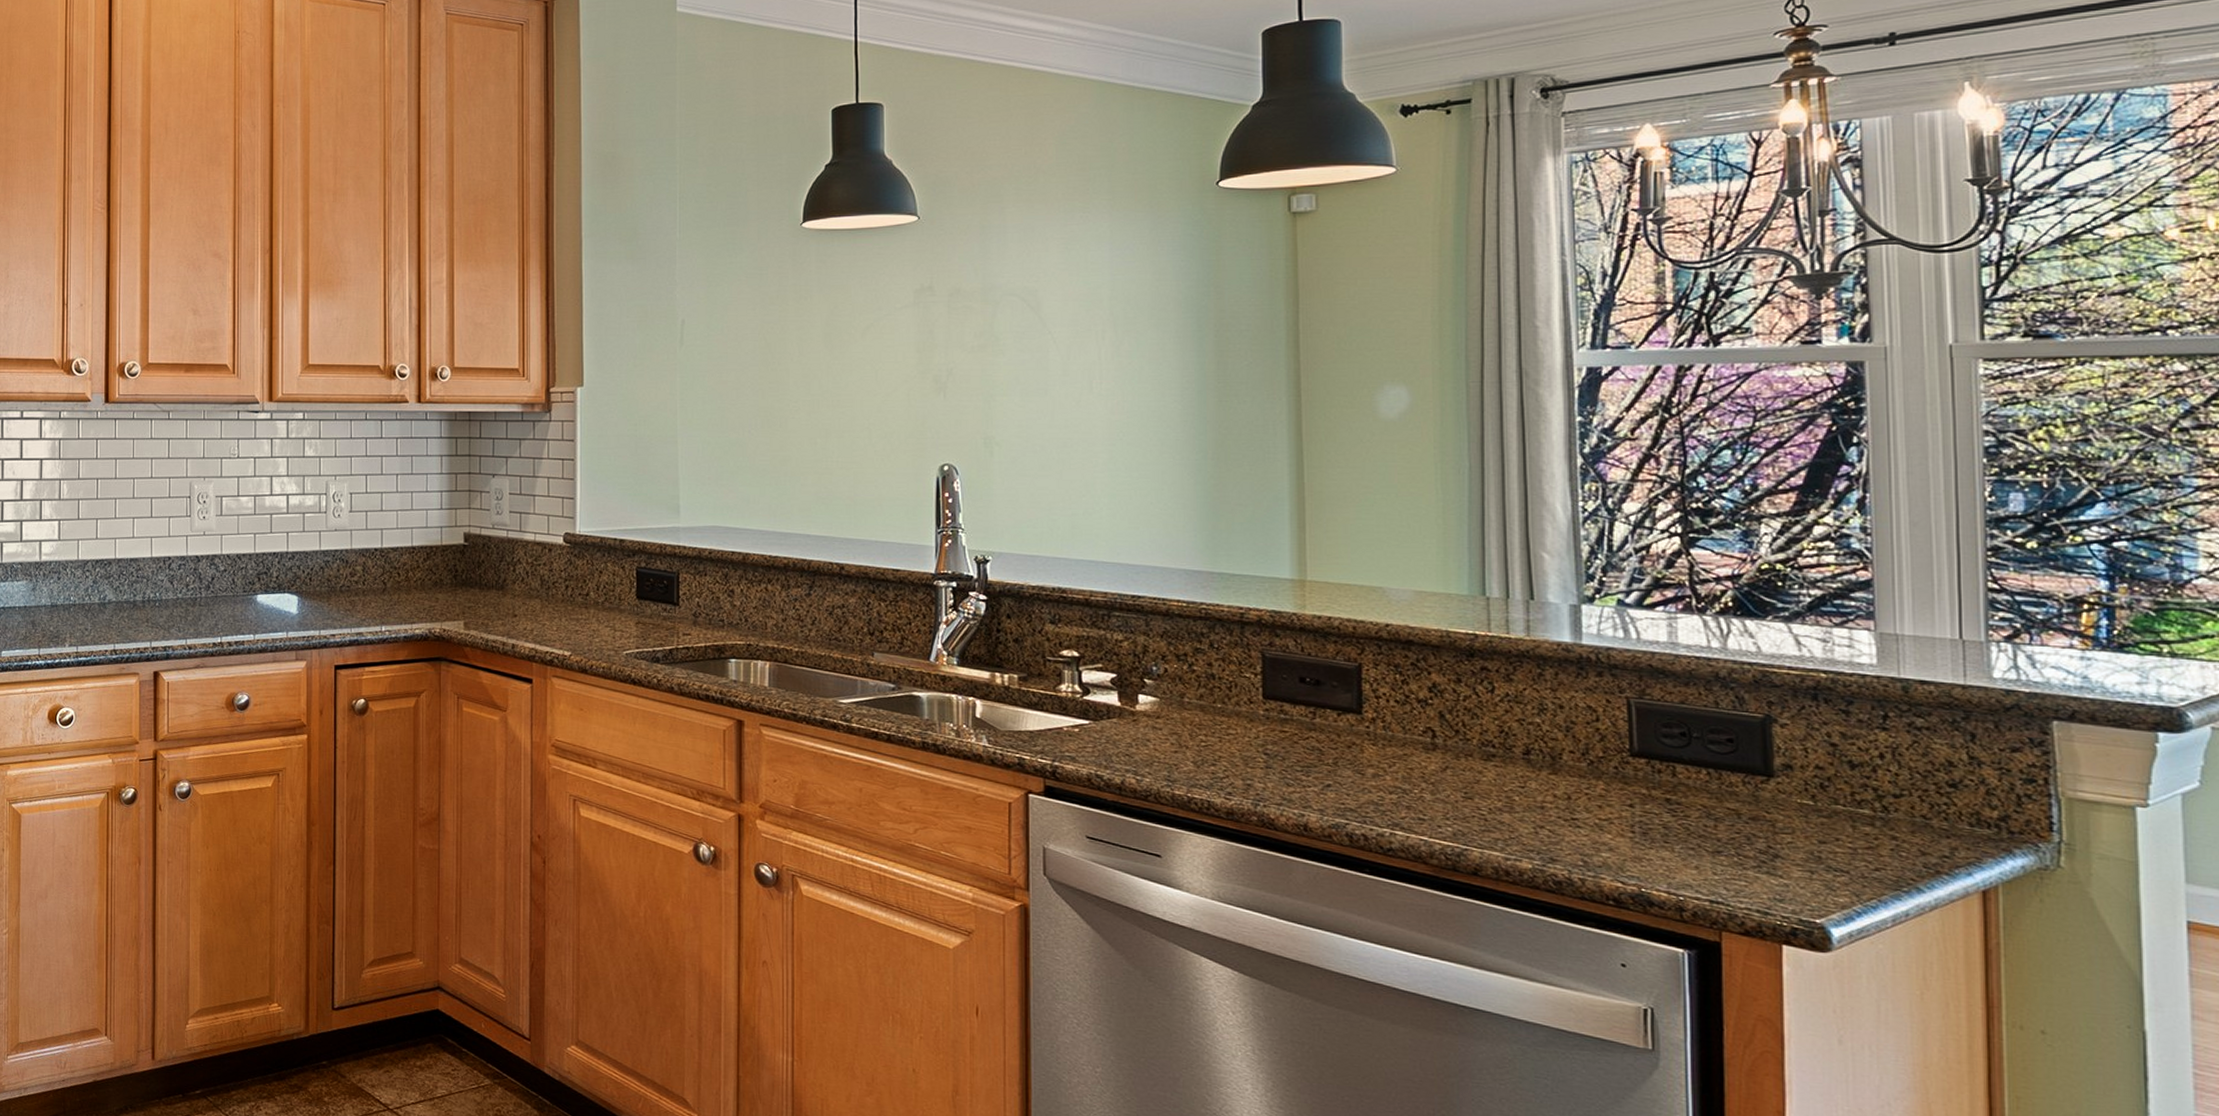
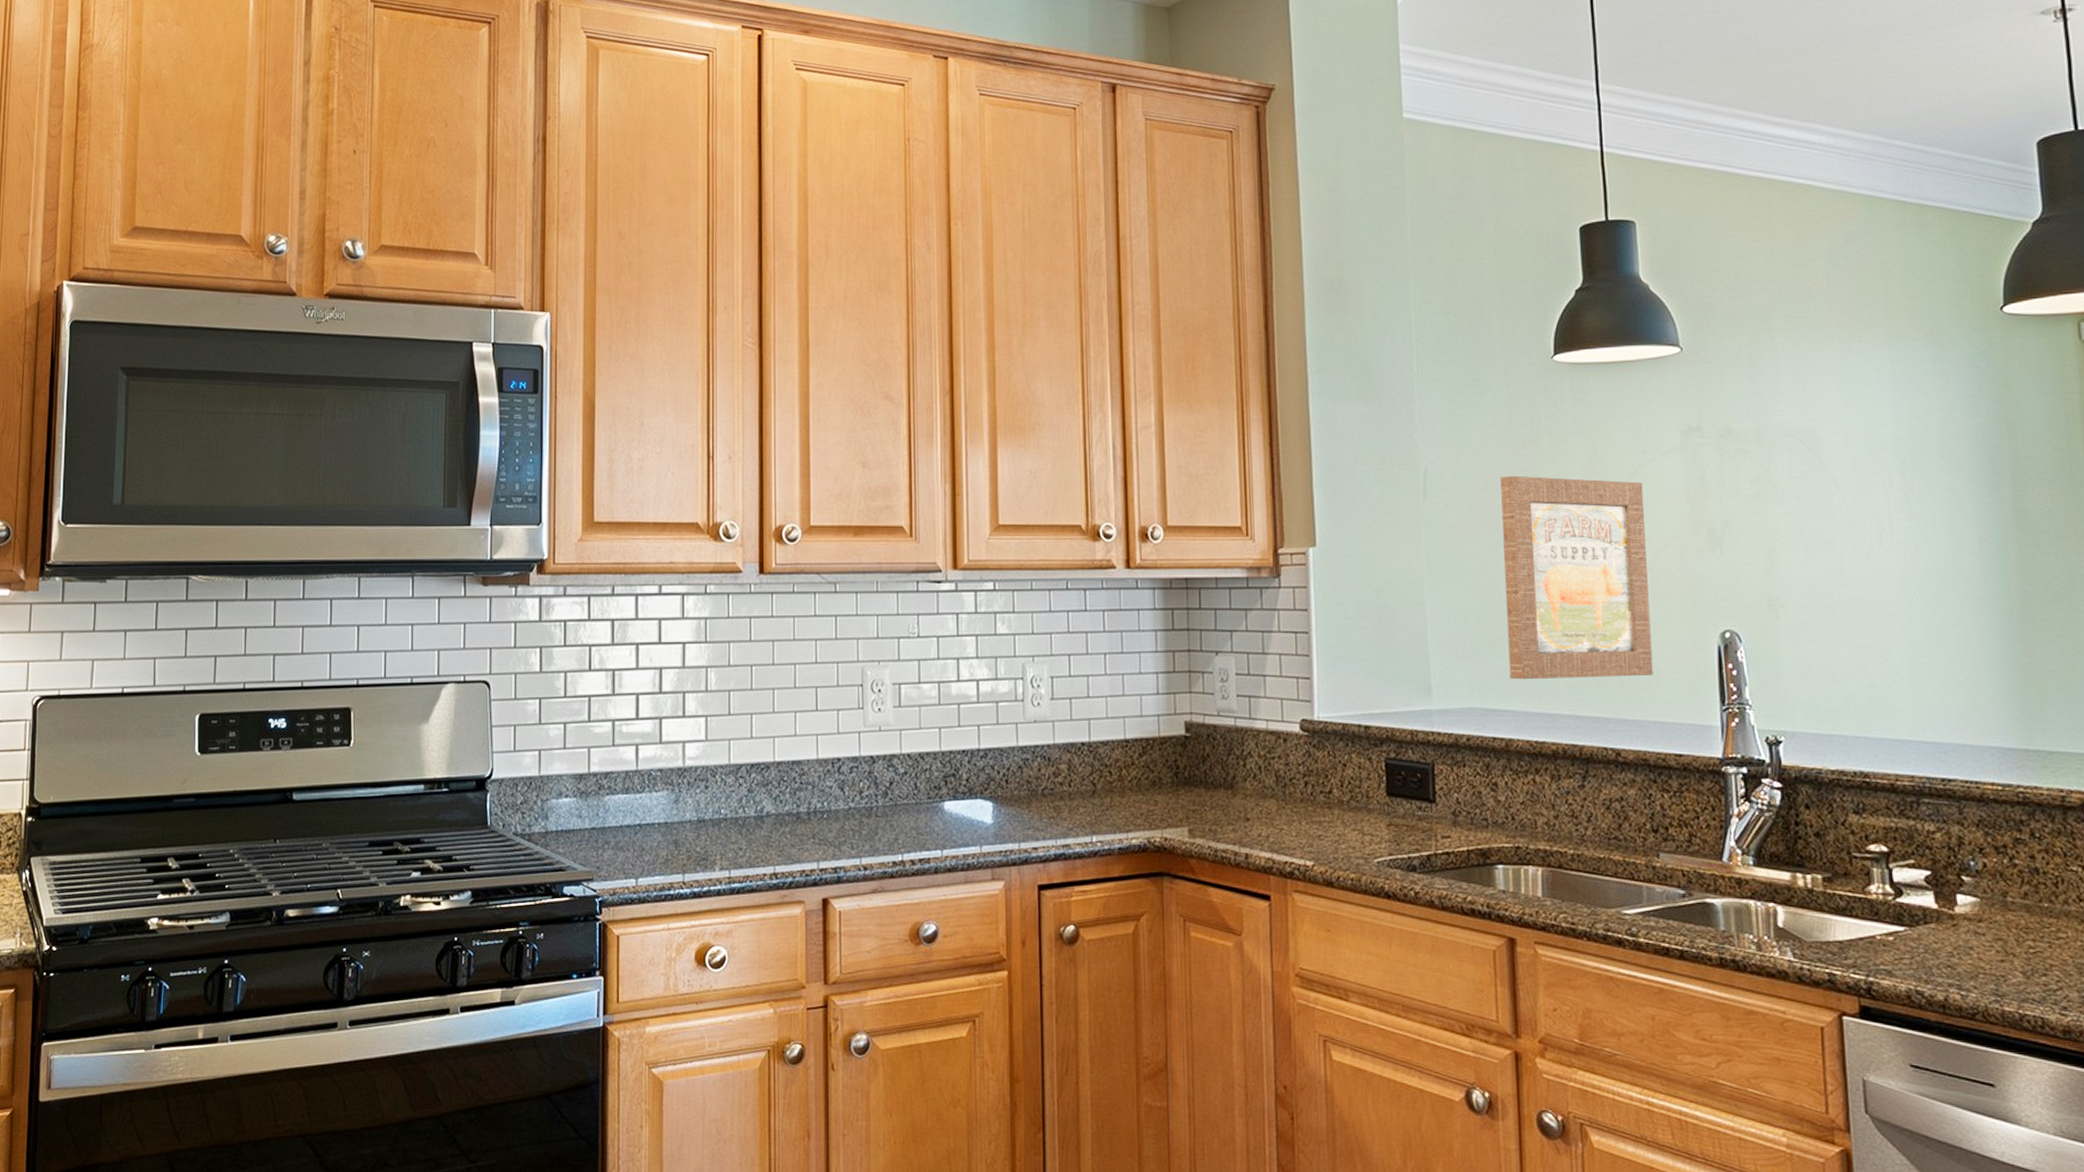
wall art: none [748,327,878,504] -> present [1500,475,1654,680]

